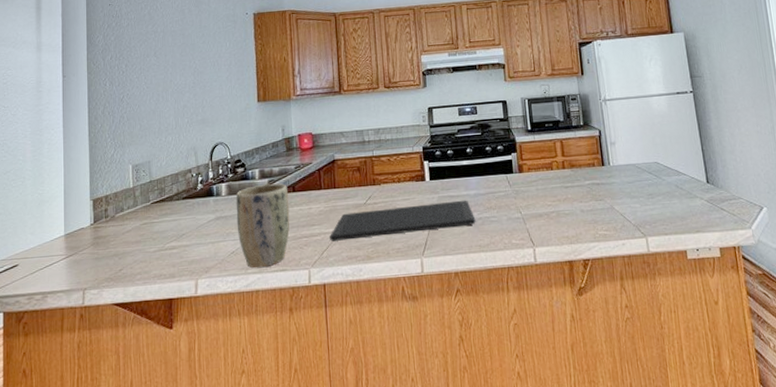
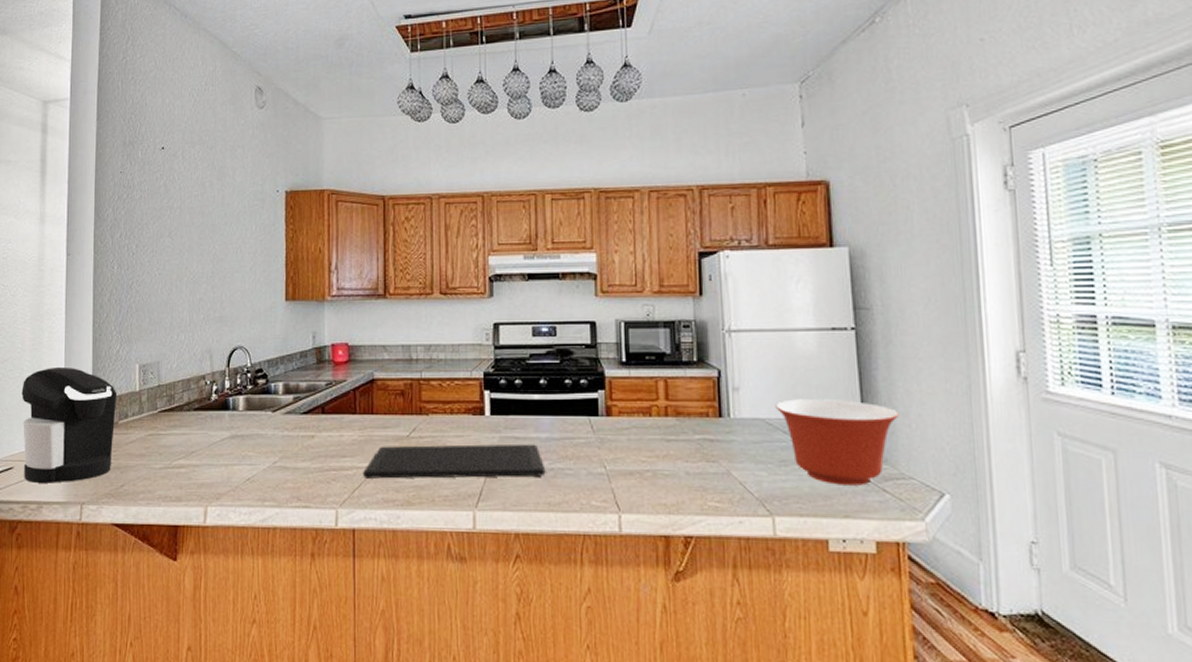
coffee maker: none [24,172,114,276] -> present [21,366,118,483]
plant pot: present [235,183,290,268] -> none [254,402,317,501]
mixing bowl: none [642,145,728,209] -> present [775,399,899,486]

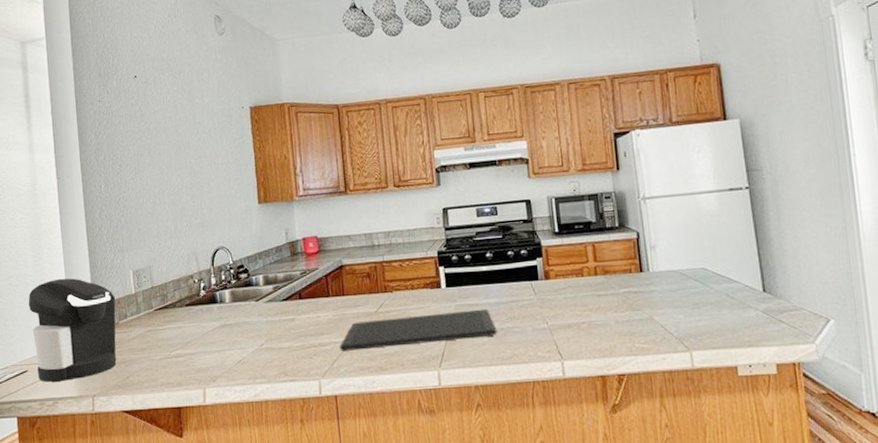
mixing bowl: present [775,399,899,486] -> none [686,248,789,320]

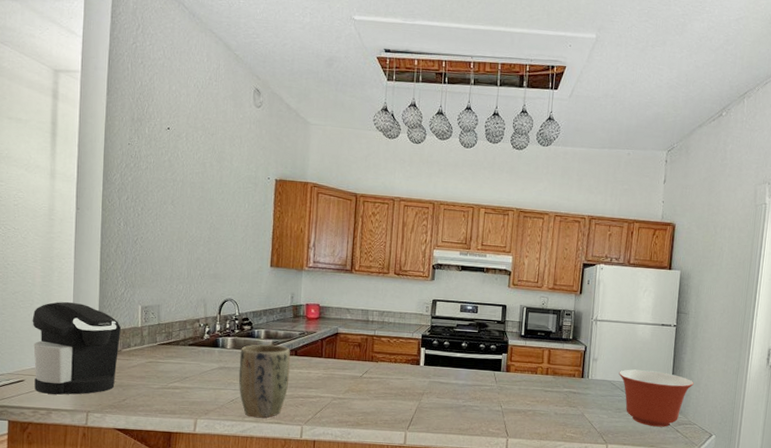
plant pot: none [240,290,298,378] -> present [238,344,291,418]
cutting board: present [340,309,497,351] -> none [324,382,460,410]
mixing bowl: none [686,248,789,320] -> present [619,369,694,427]

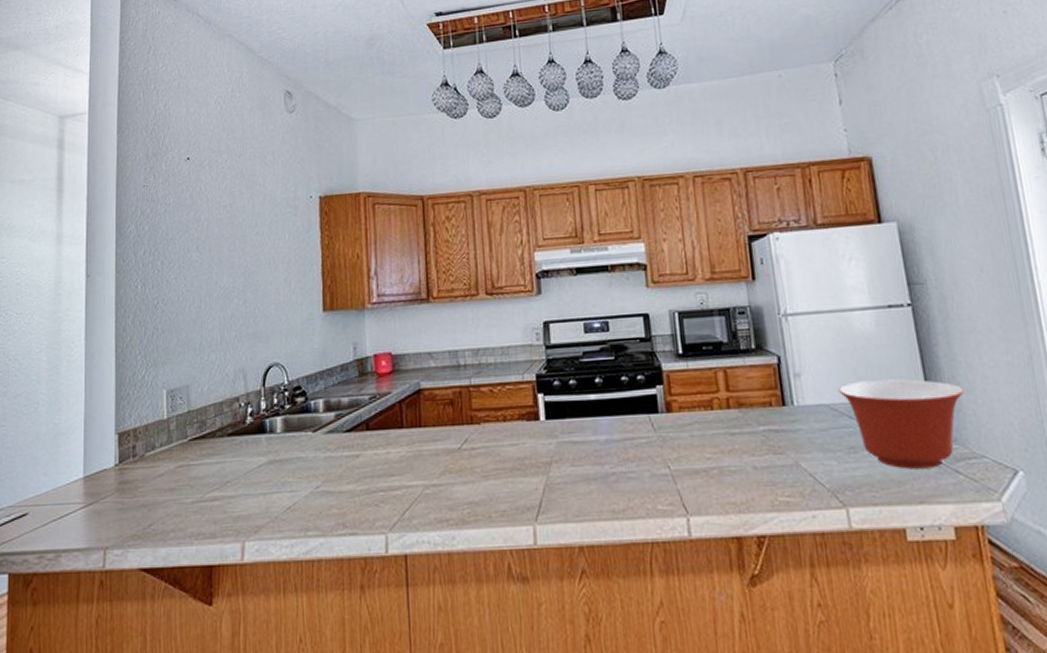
coffee maker: present [32,301,122,395] -> none [37,397,144,529]
plant pot: present [238,344,291,418] -> none [294,419,363,530]

